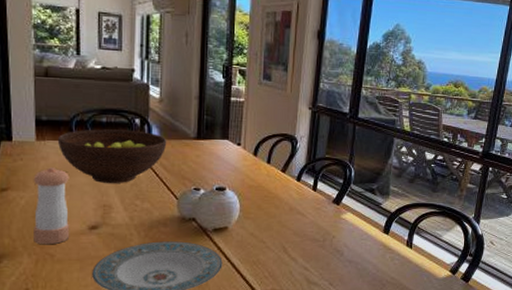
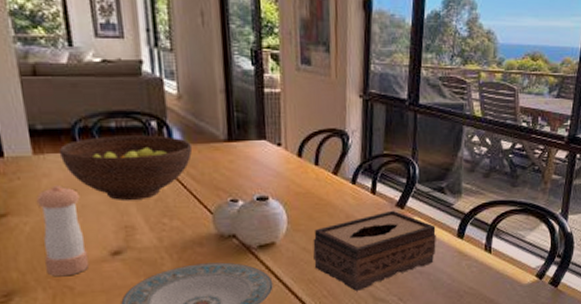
tissue box: none [259,205,366,274] -> present [313,210,436,291]

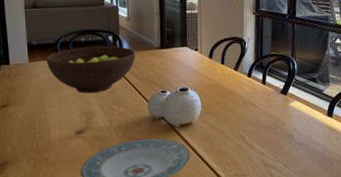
pepper shaker: present [36,185,90,277] -> none [28,83,61,151]
tissue box: present [313,210,436,291] -> none [219,96,312,160]

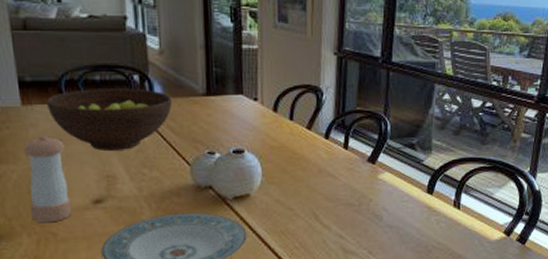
pepper shaker: none [28,83,61,151] -> present [23,135,73,223]

